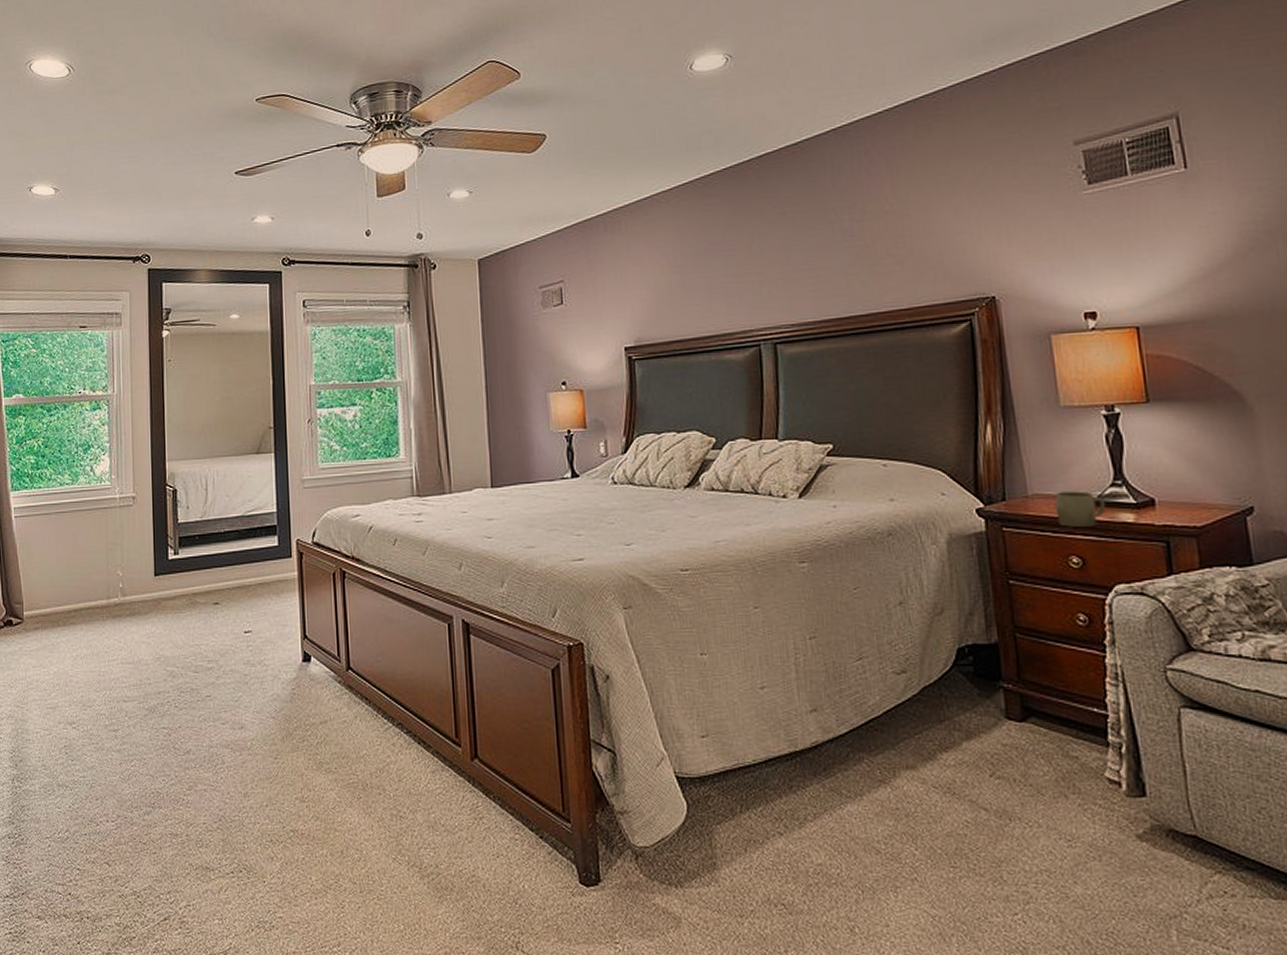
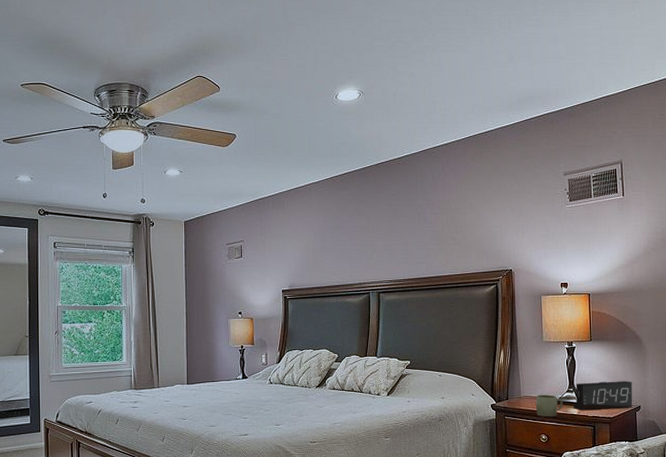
alarm clock: none [1125,465,1238,517] -> present [574,381,632,411]

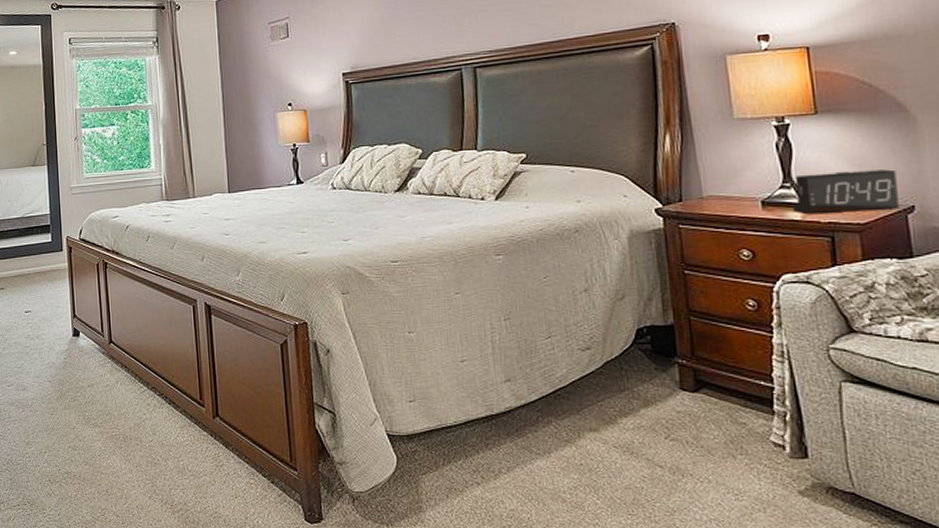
mug: present [535,394,563,417] -> none [727,193,775,224]

